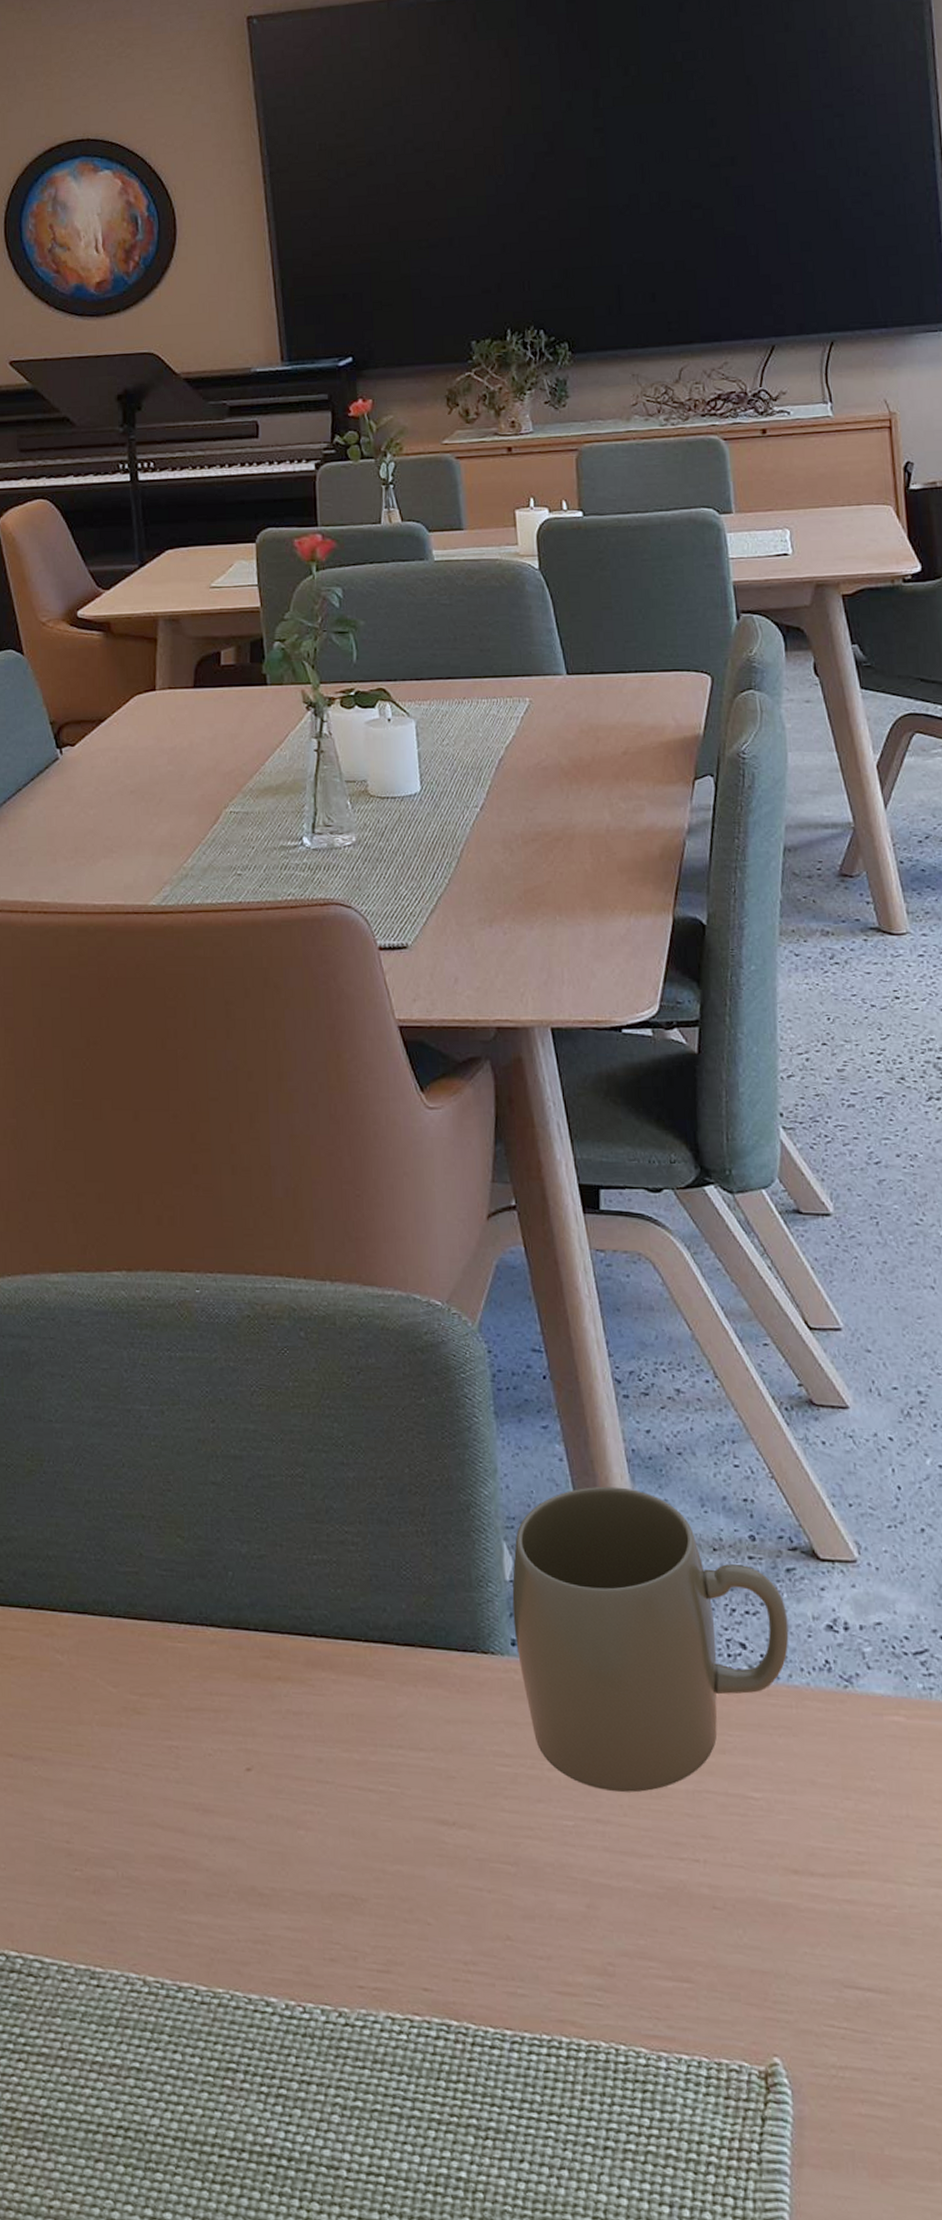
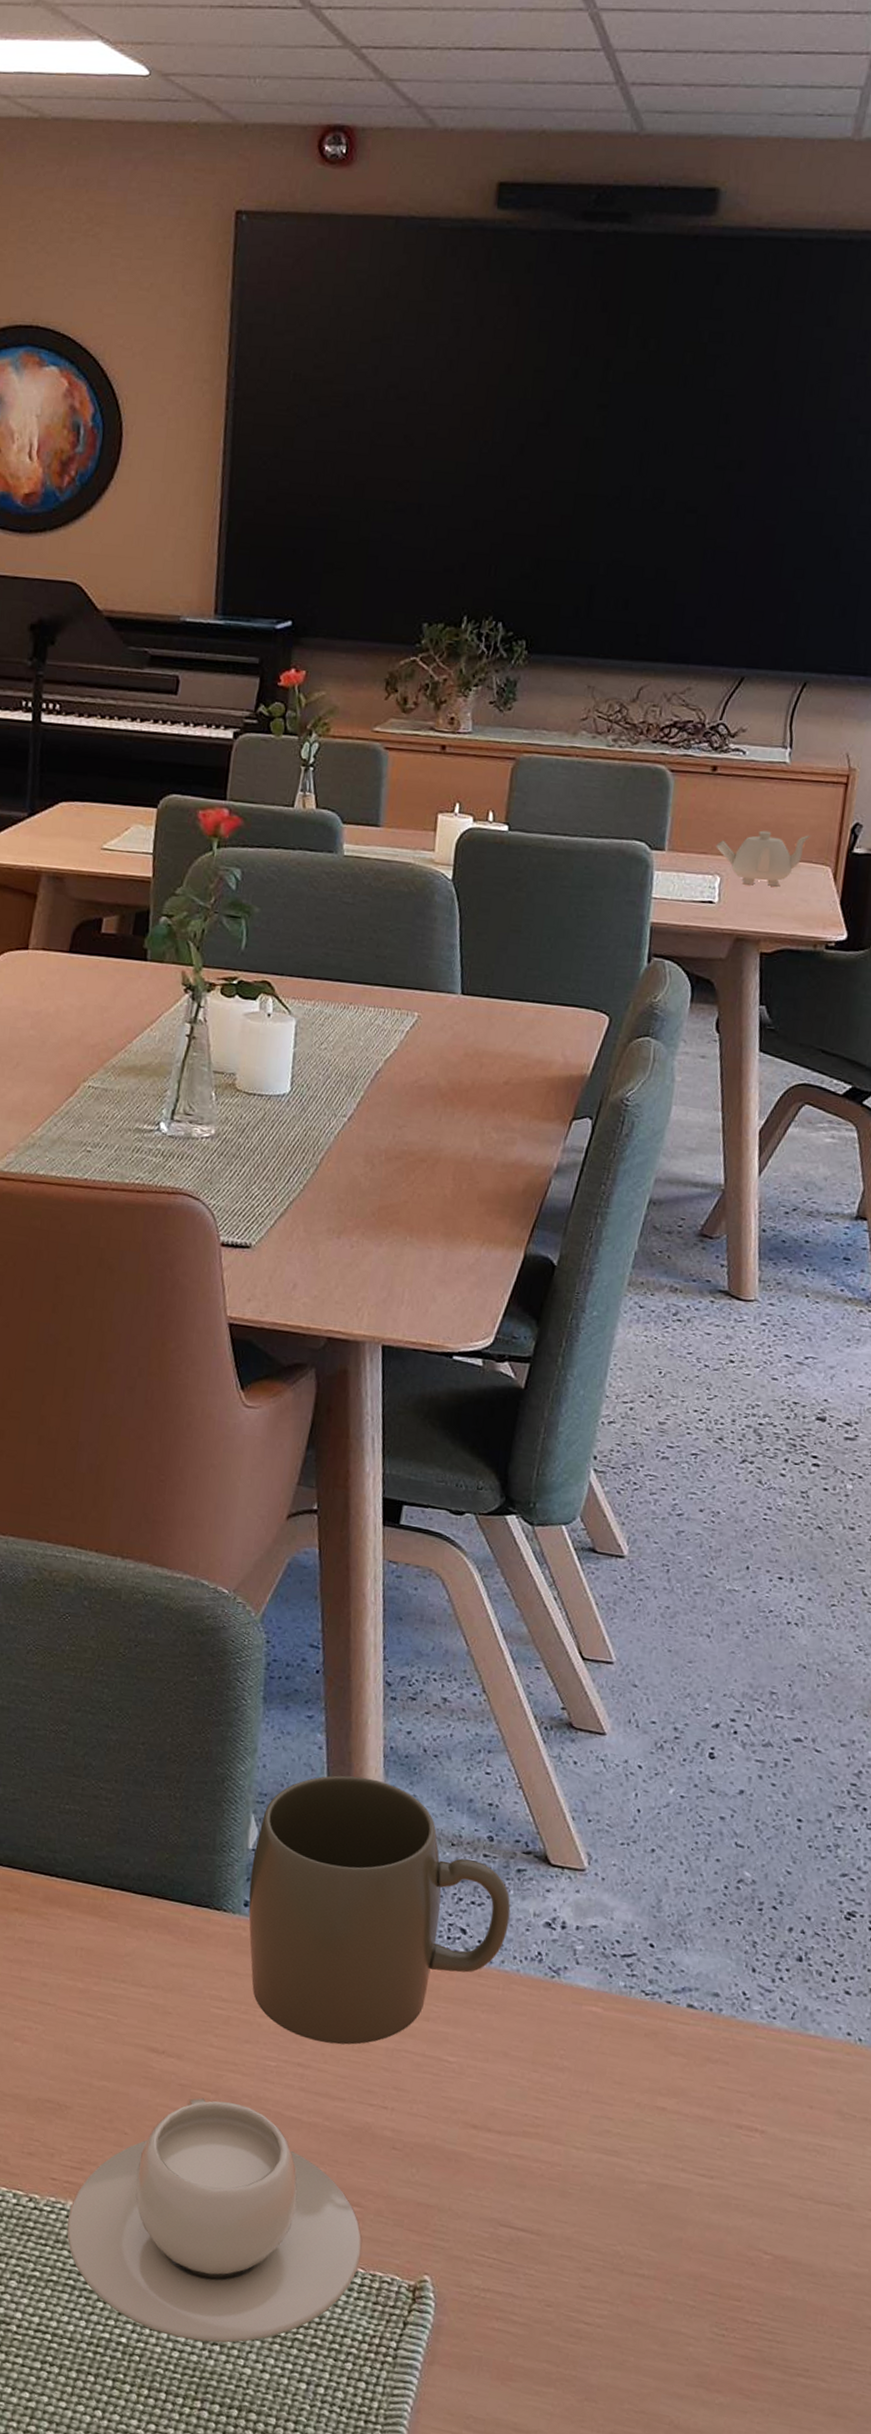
teacup: none [382,1872,703,2167] -> present [66,2098,363,2343]
teapot: none [779,479,868,534] -> present [715,830,812,887]

